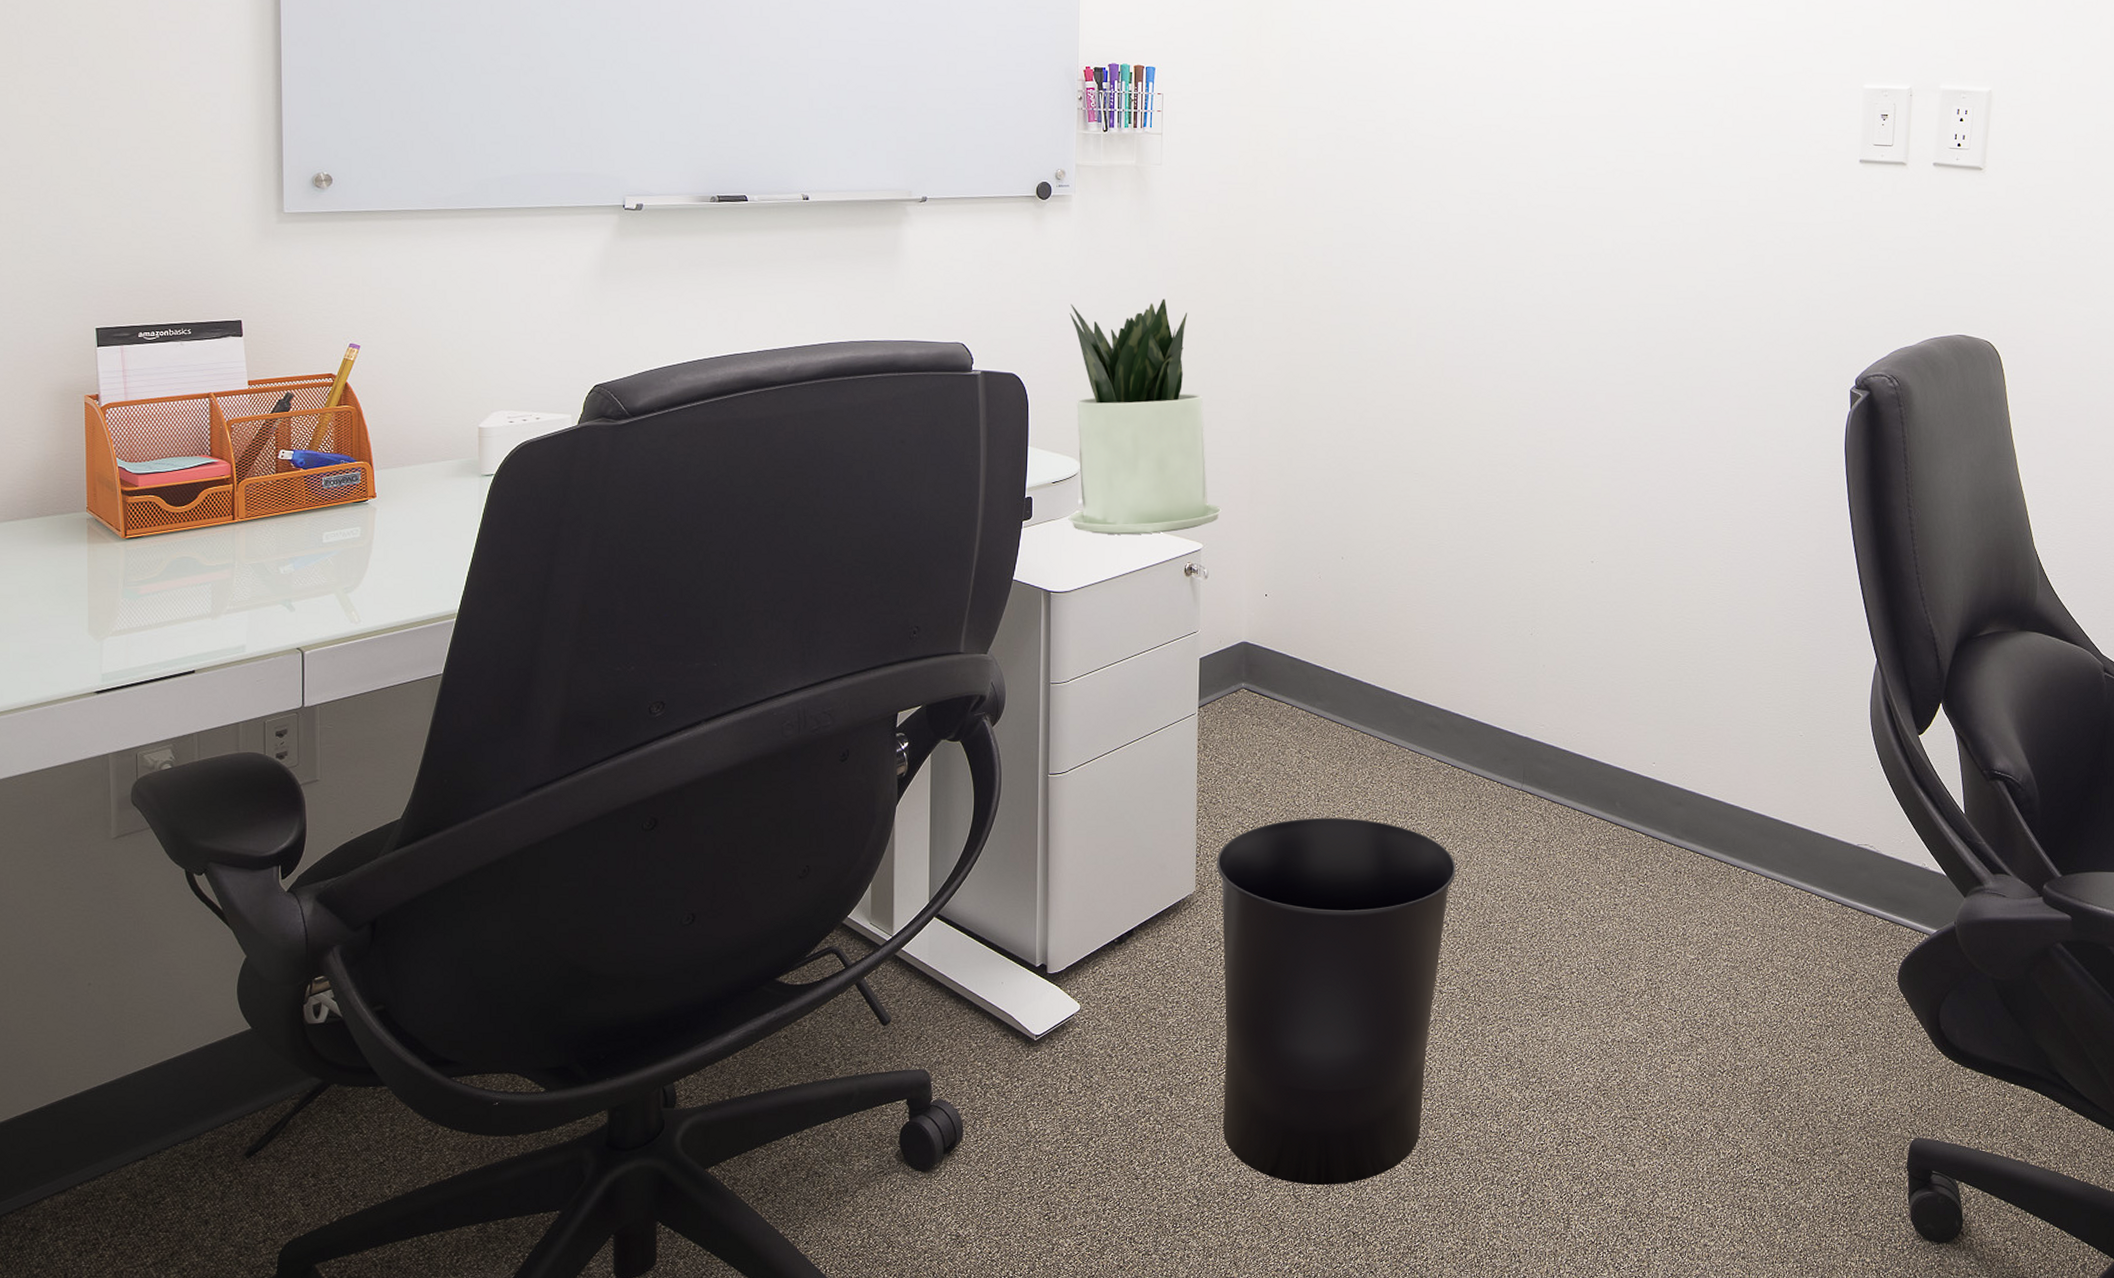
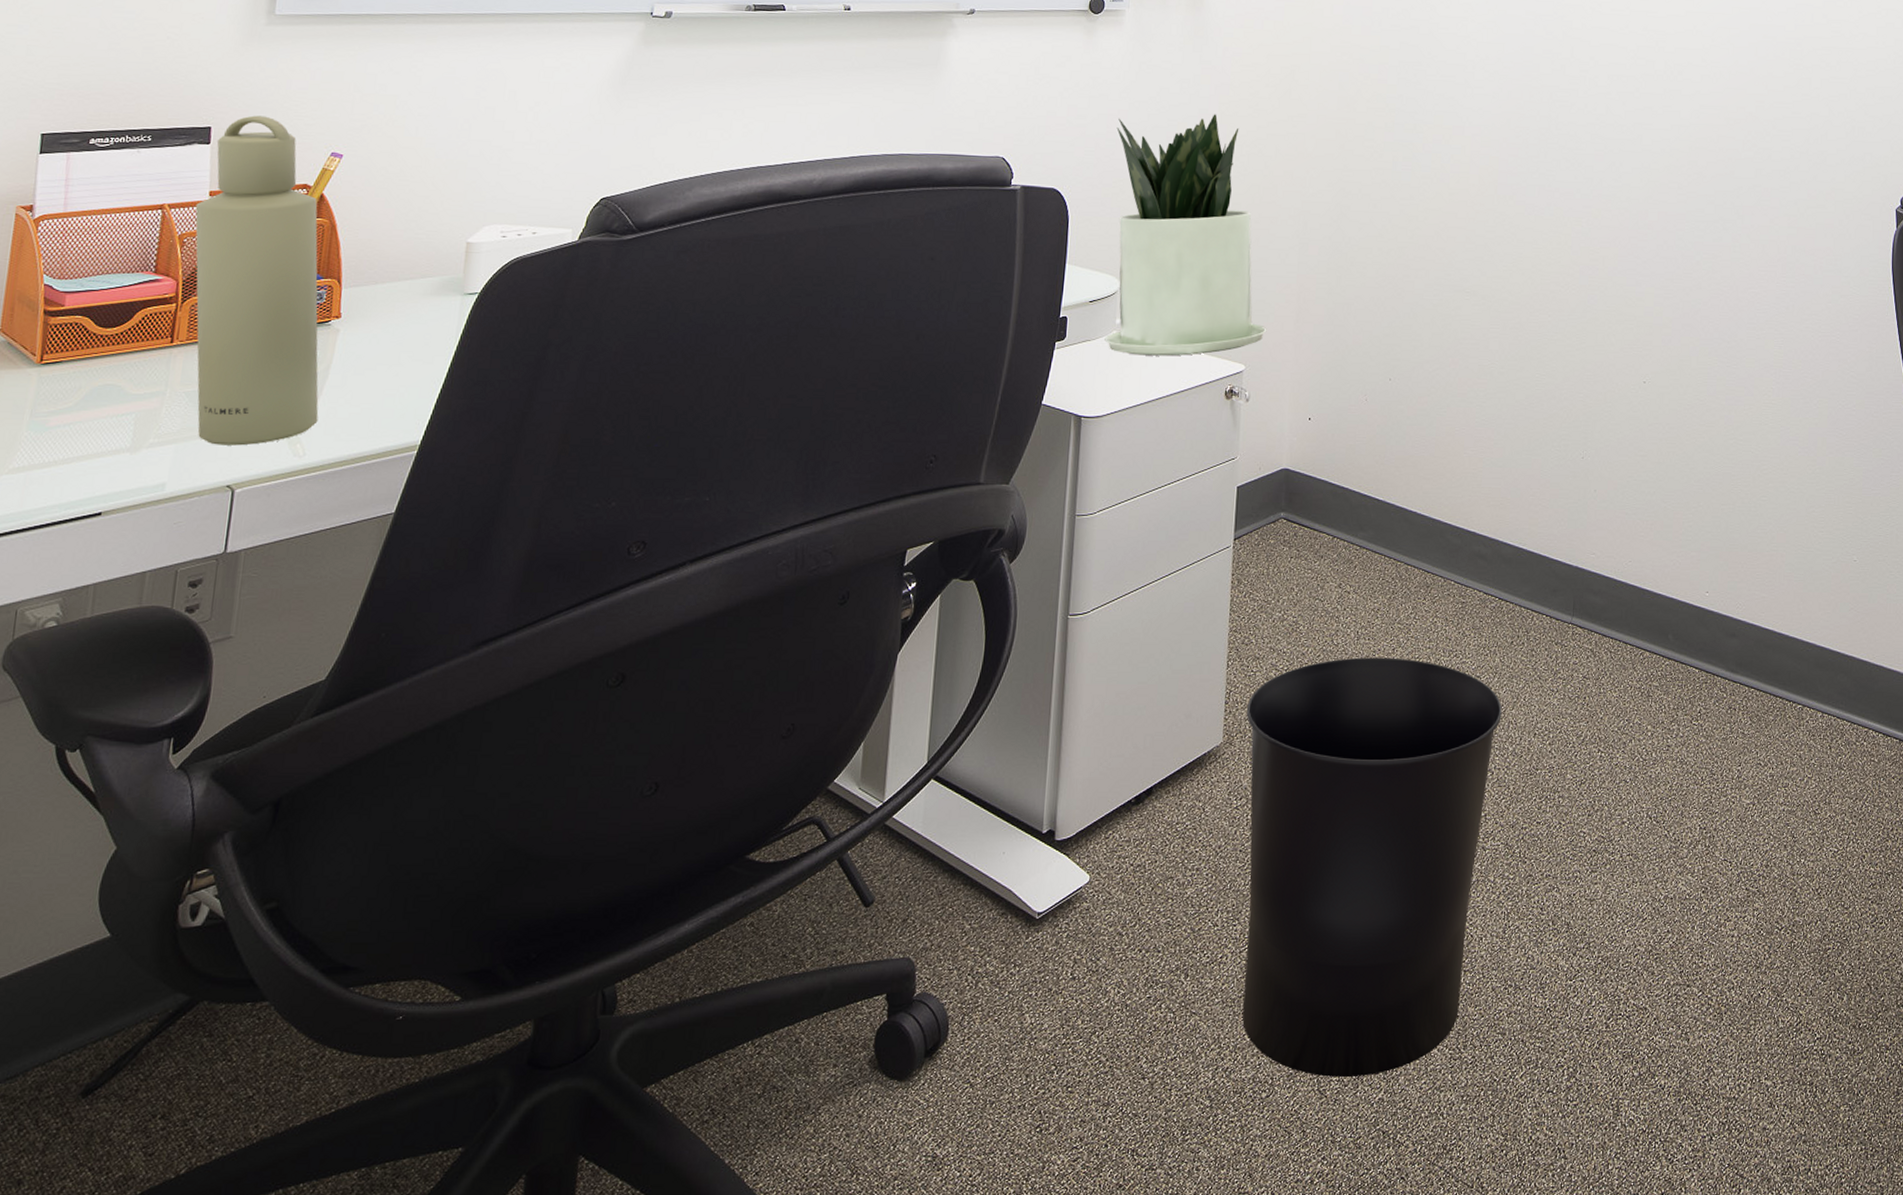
bottle: none [237,309,367,613] -> present [195,115,319,446]

